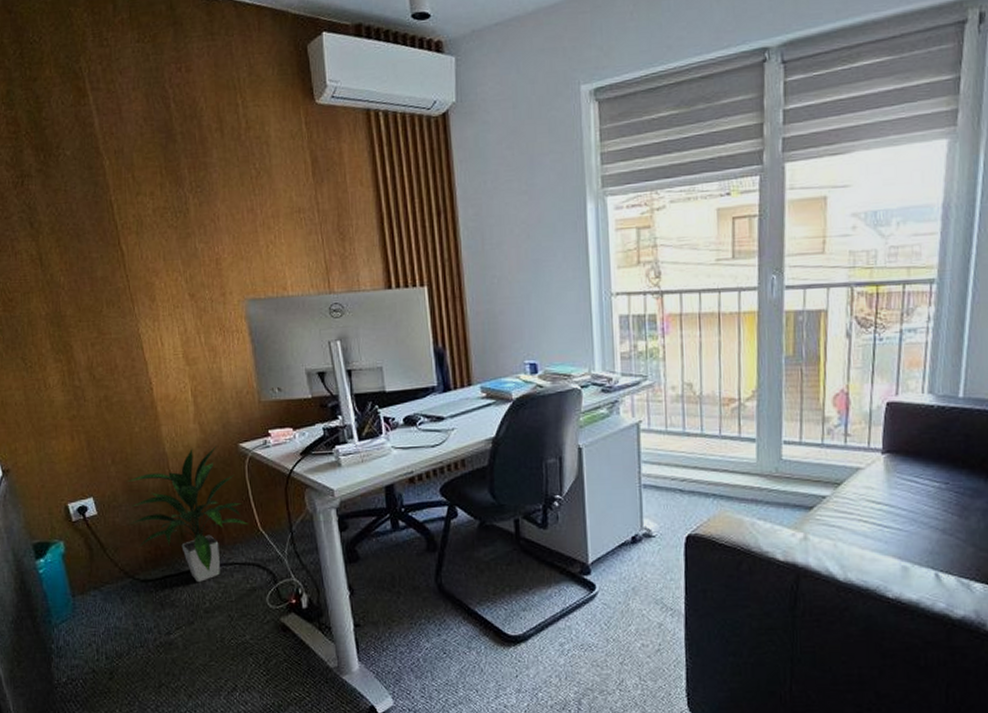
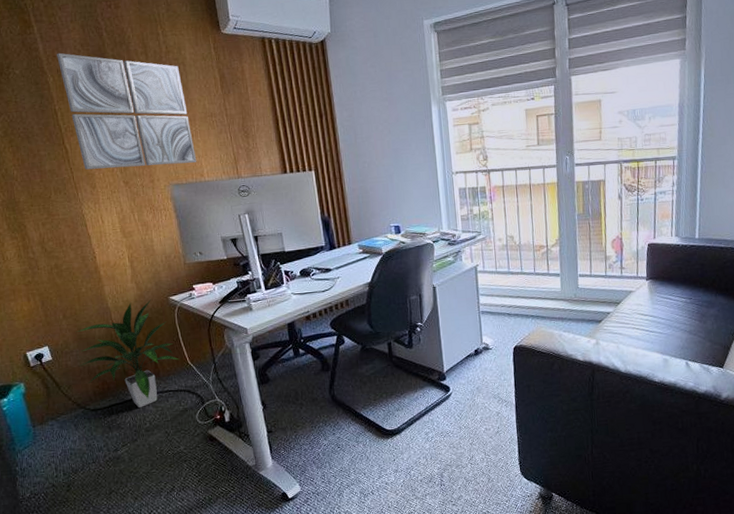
wall art: none [115,129,279,278] -> present [57,53,197,170]

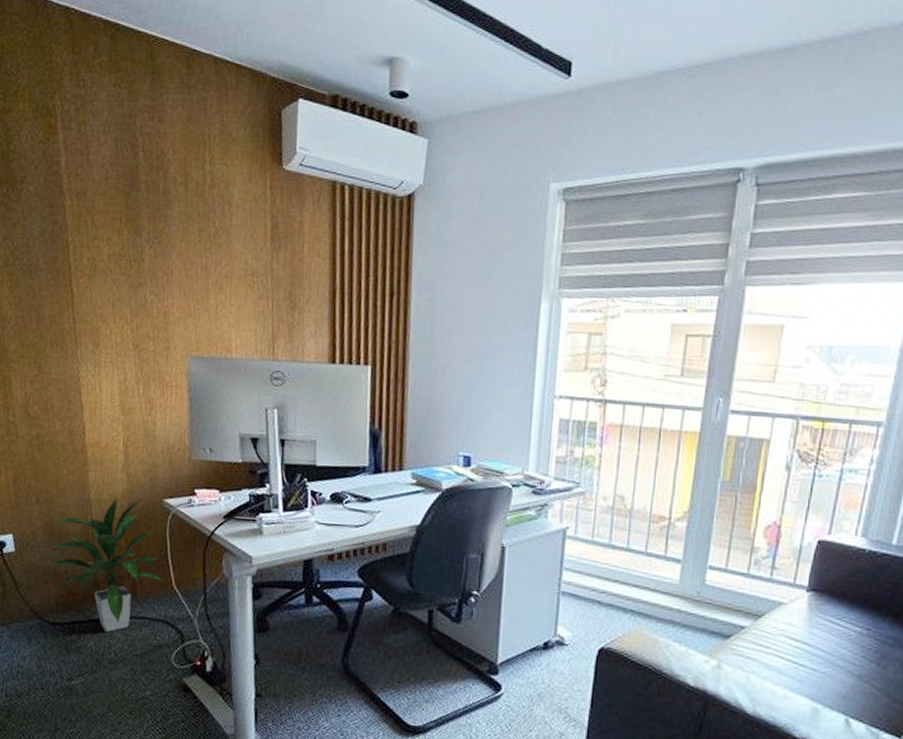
wall art: present [57,53,197,170] -> none [80,170,226,332]

